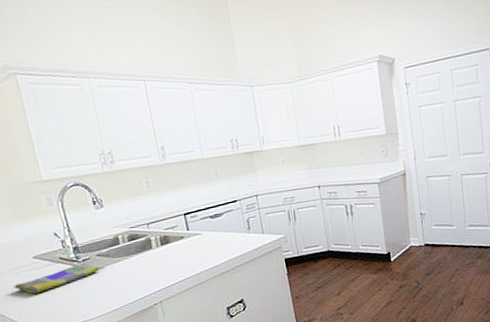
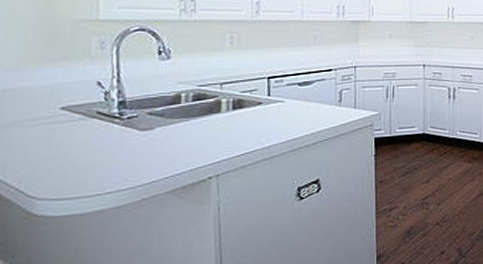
dish towel: present [12,265,100,294] -> none [21,123,148,154]

